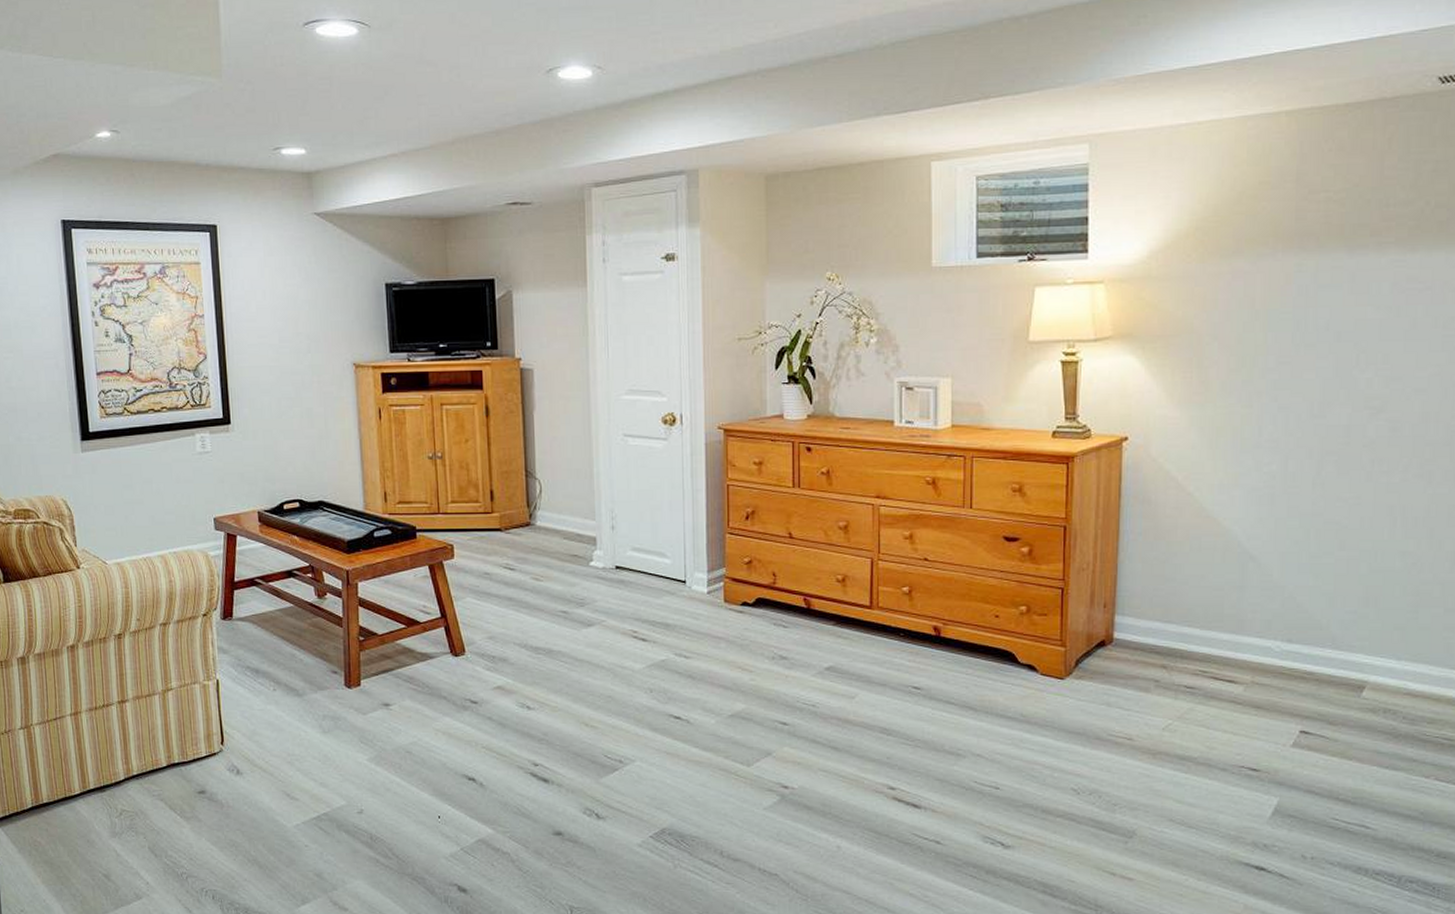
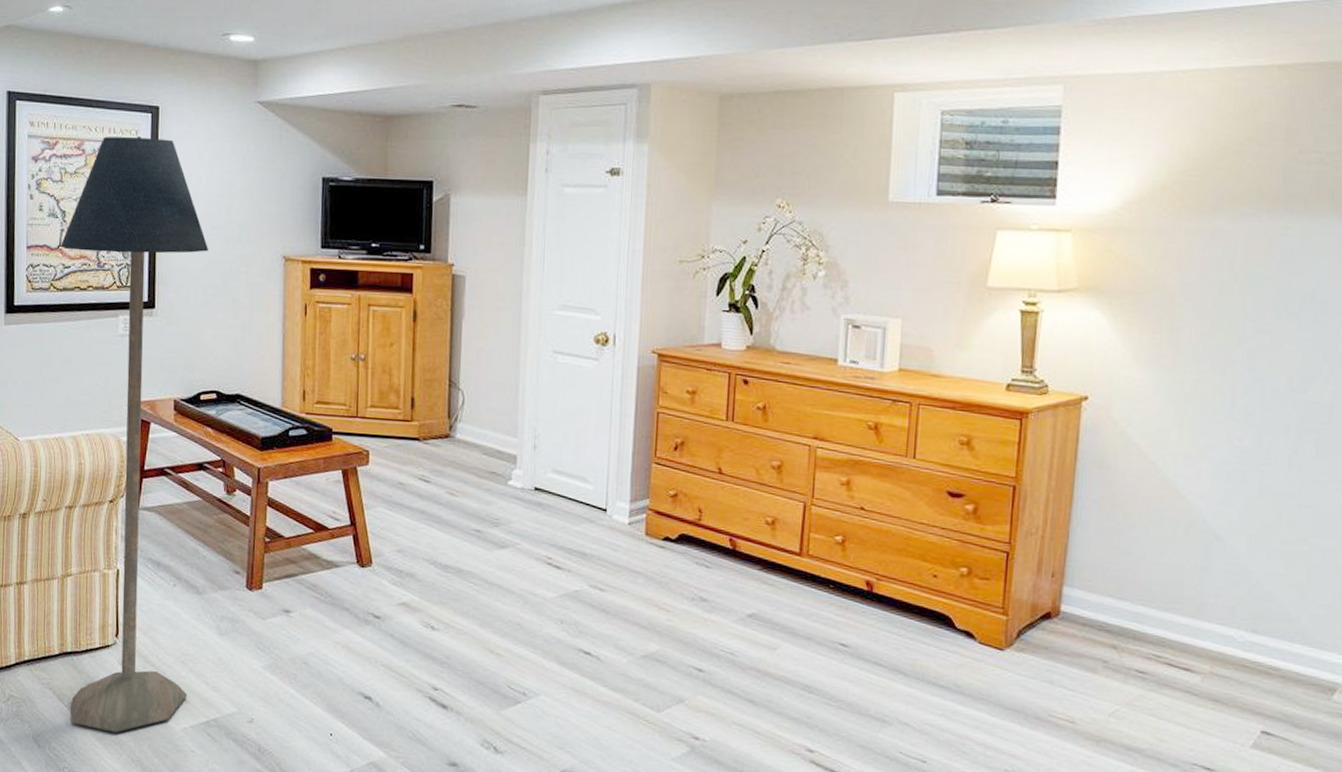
floor lamp: none [130,256,297,836] -> present [60,136,208,733]

